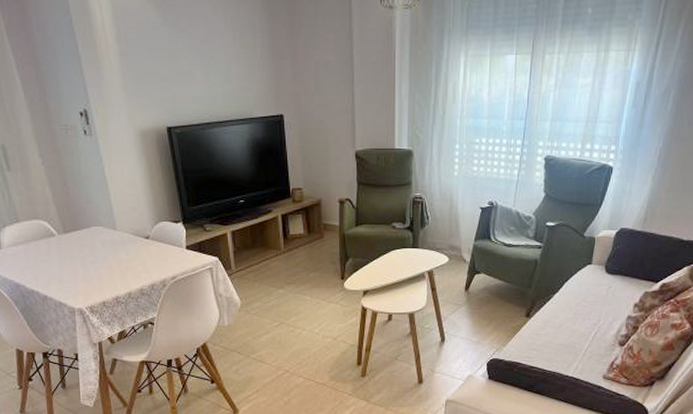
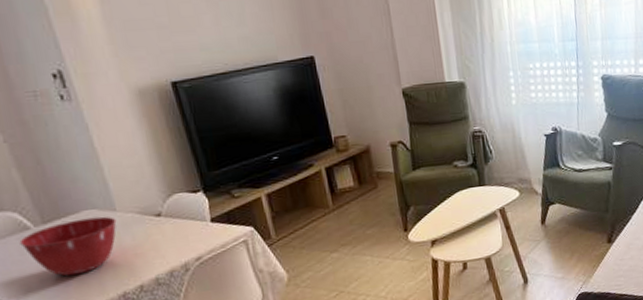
mixing bowl: none [47,233,116,277] -> present [19,216,117,277]

